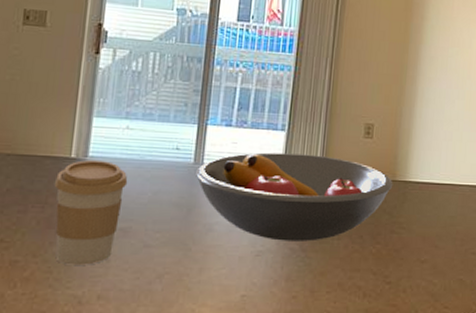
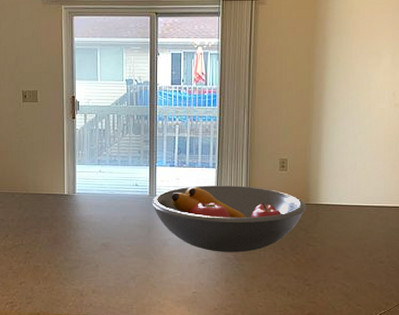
coffee cup: present [54,160,128,265] -> none [55,196,104,269]

